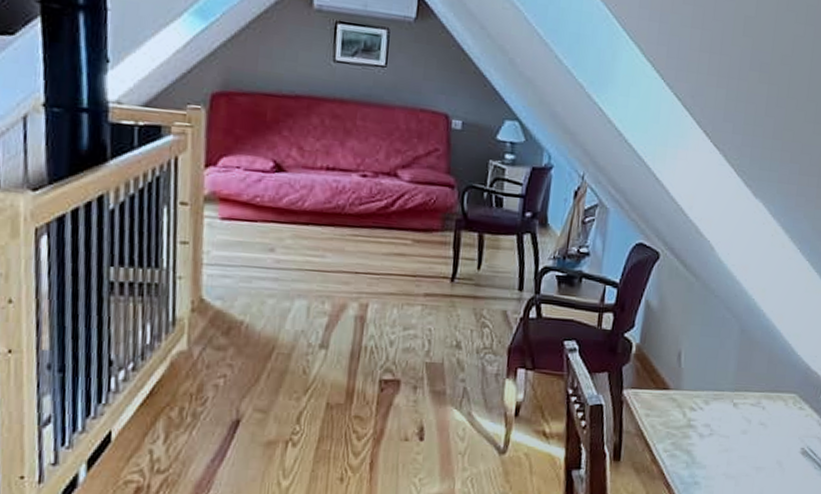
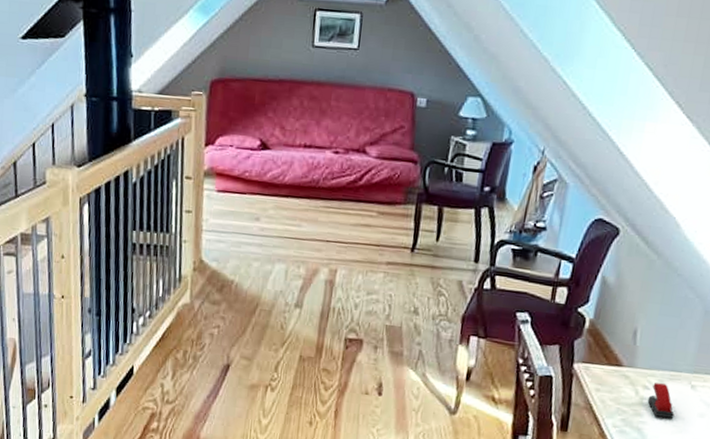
stapler: none [694,403,720,438] -> present [647,383,675,418]

